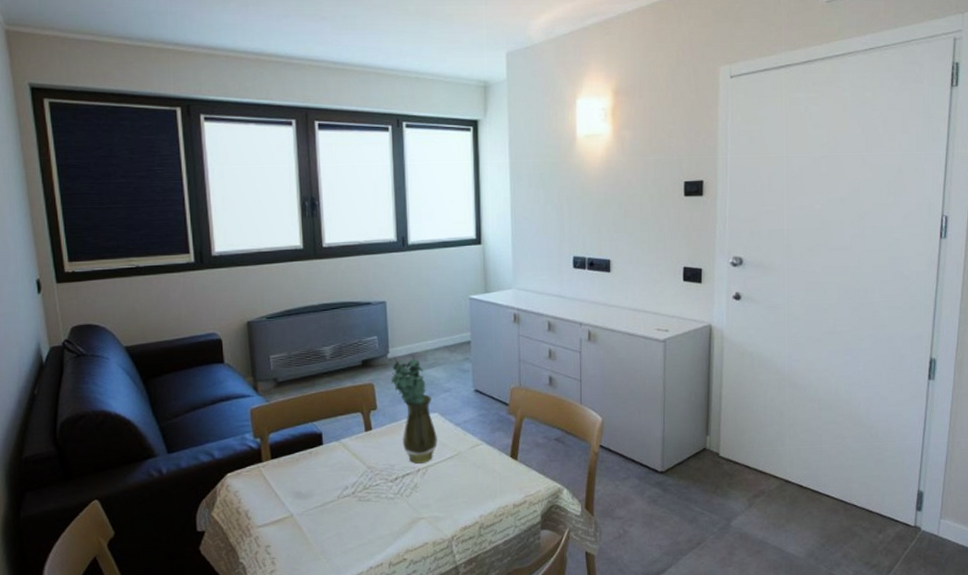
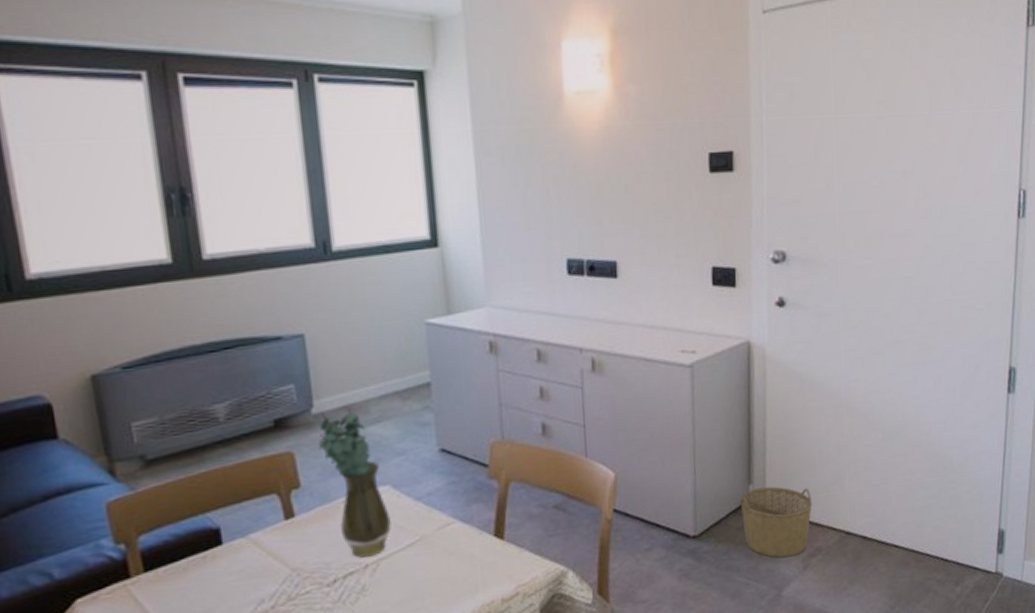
basket: none [699,439,757,496] -> present [740,486,812,558]

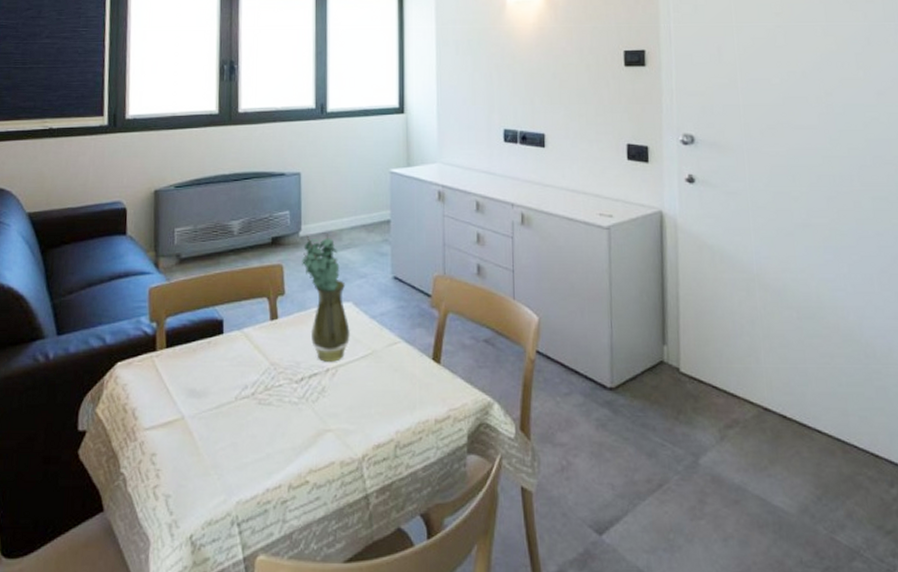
basket: present [740,486,812,558] -> none [655,350,727,424]

